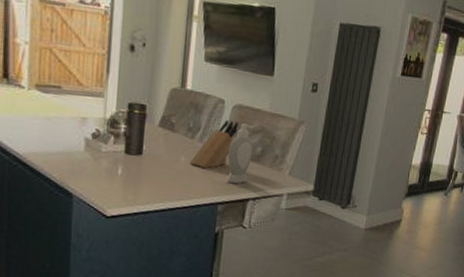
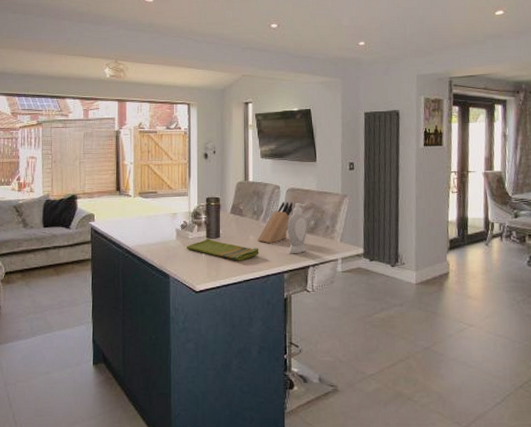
dish towel: none [98,153,191,186] -> present [187,238,259,261]

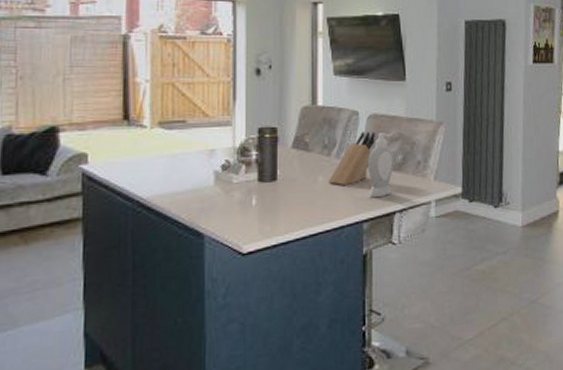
dish towel: present [187,238,259,261] -> none [230,181,331,210]

